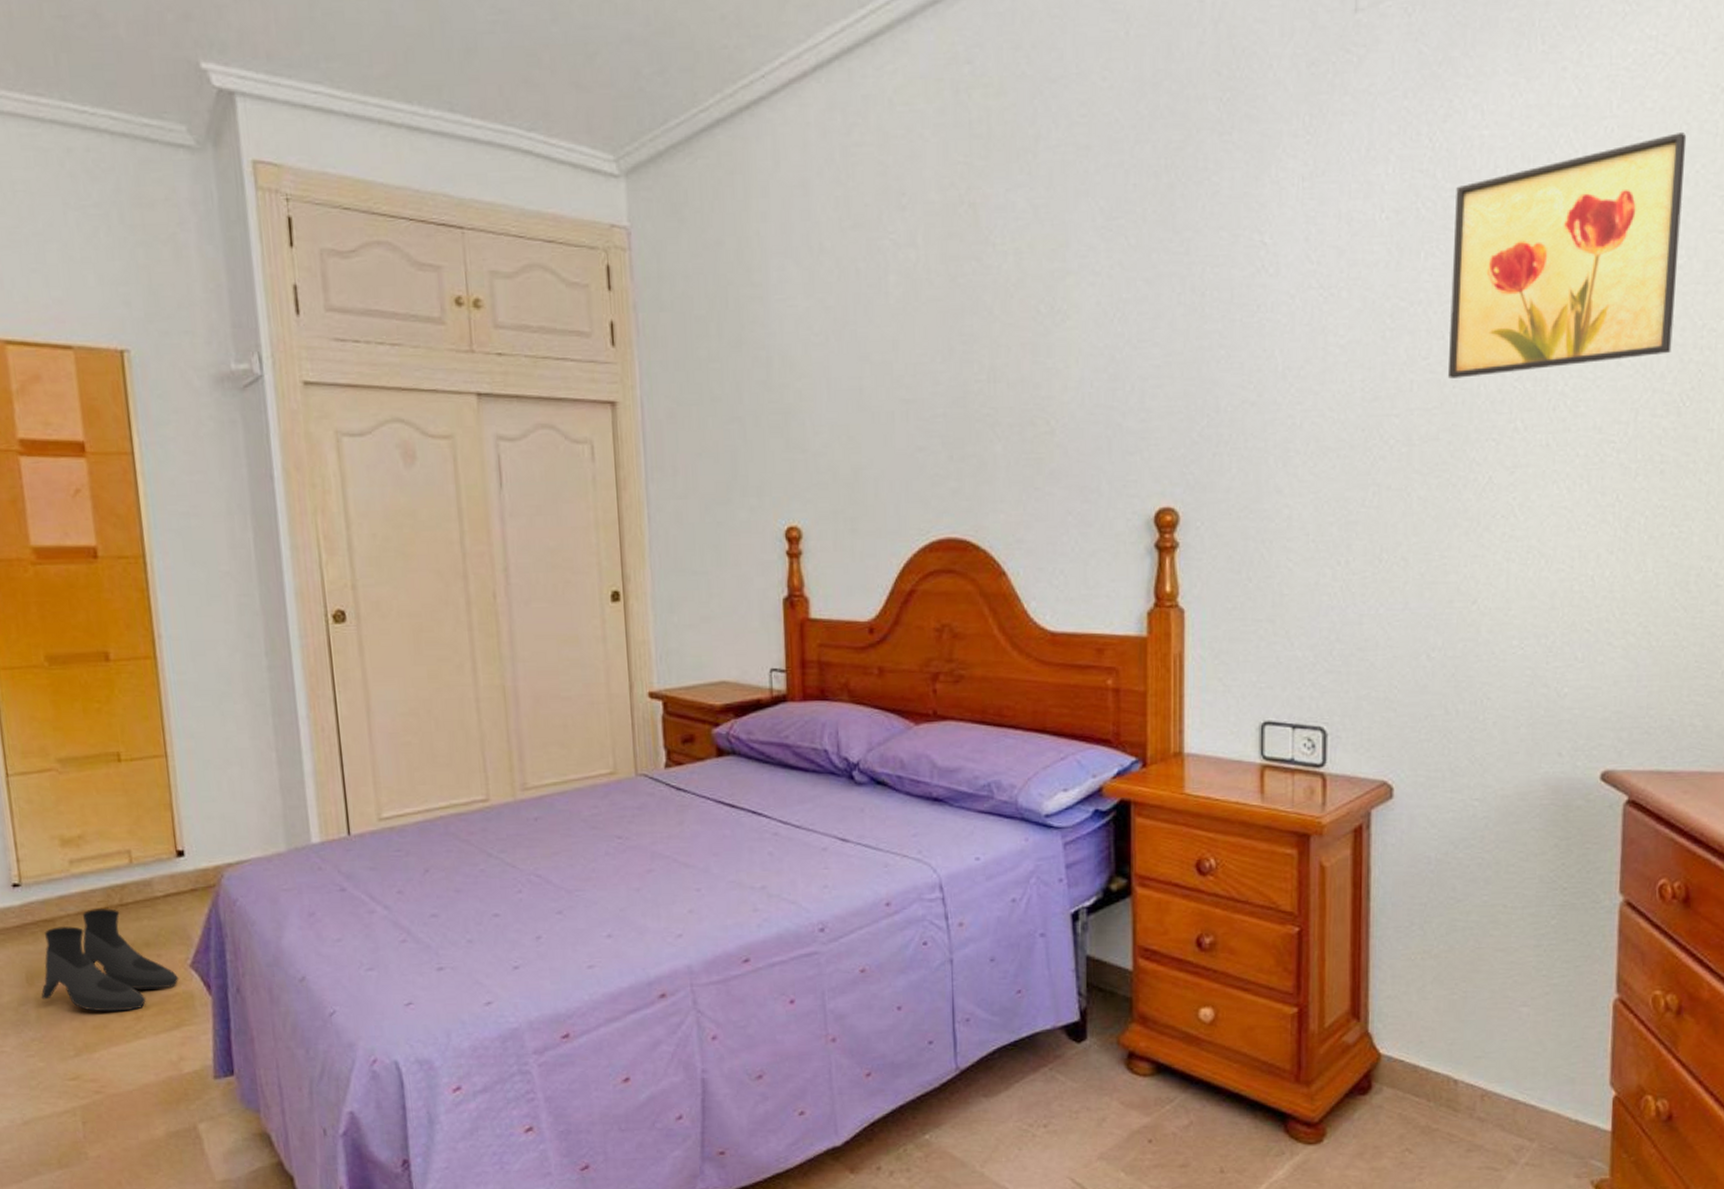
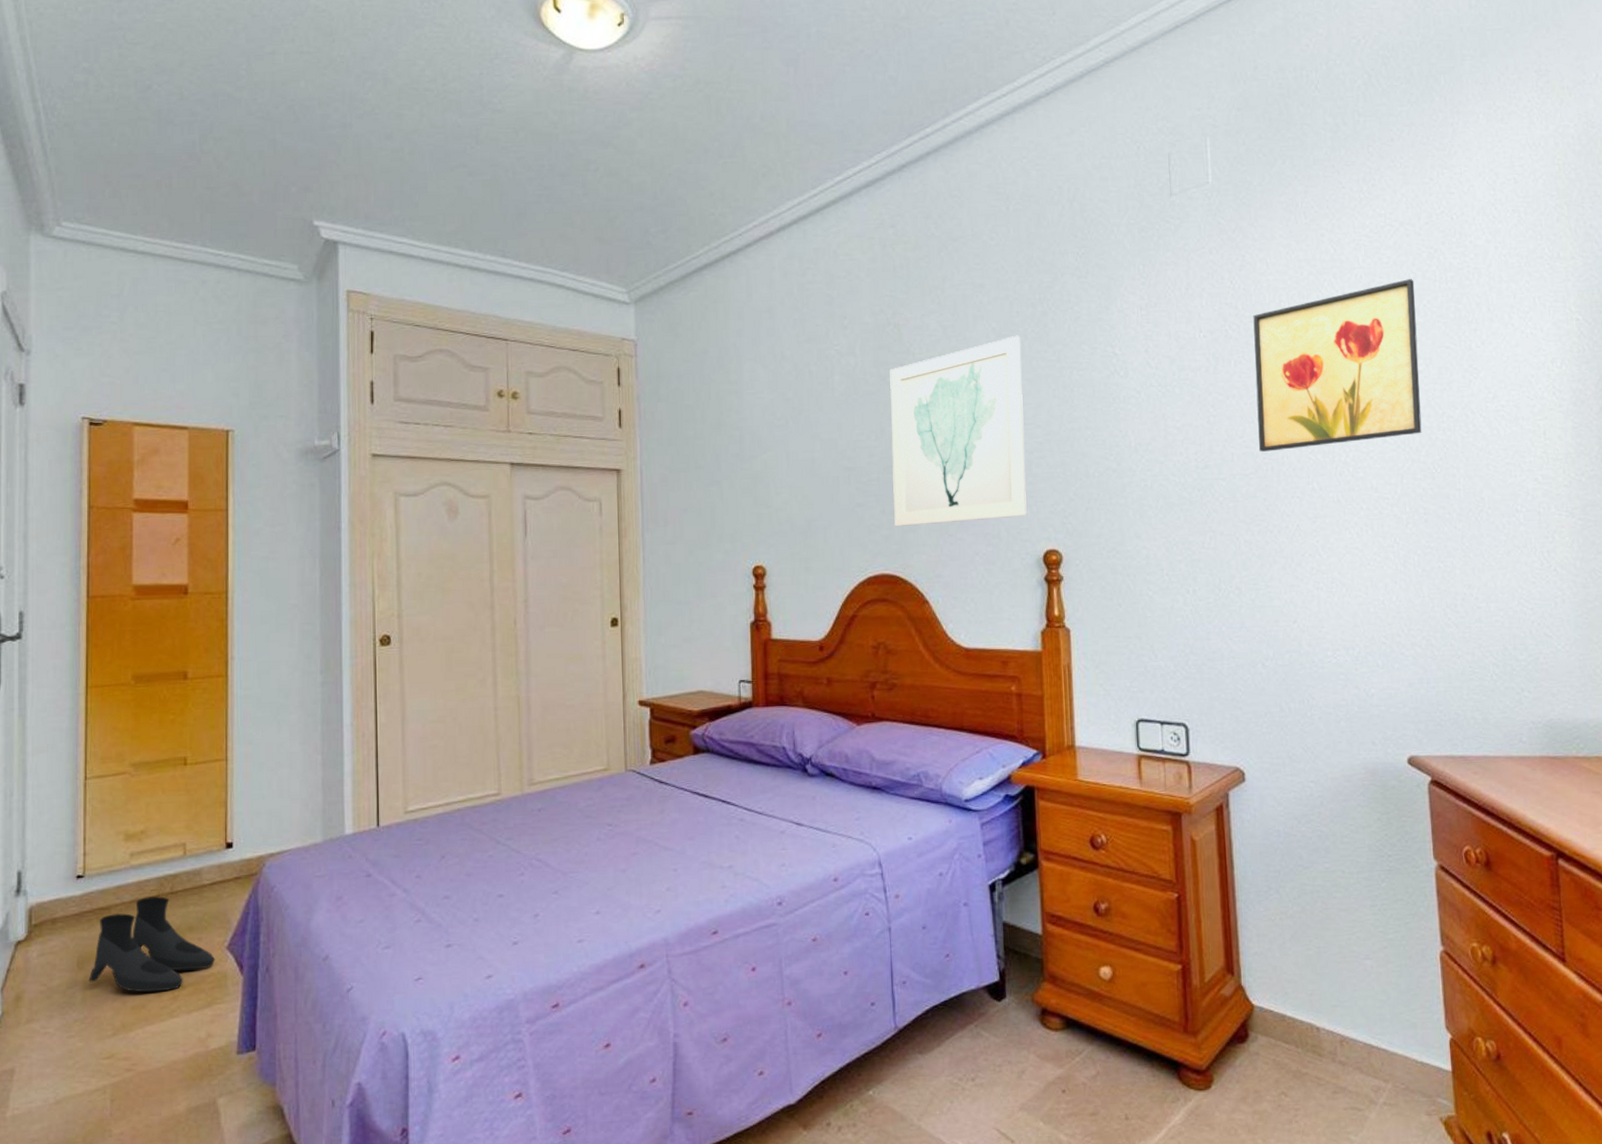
wall art: none [962,217,1138,477] -> present [890,335,1027,526]

